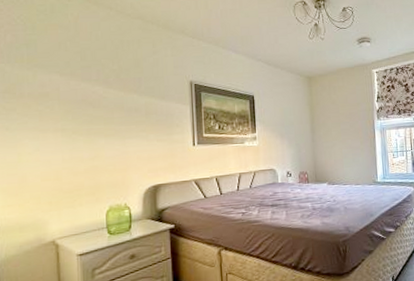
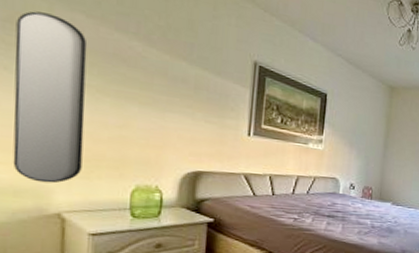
home mirror: none [12,79,67,217] -> present [12,11,88,184]

